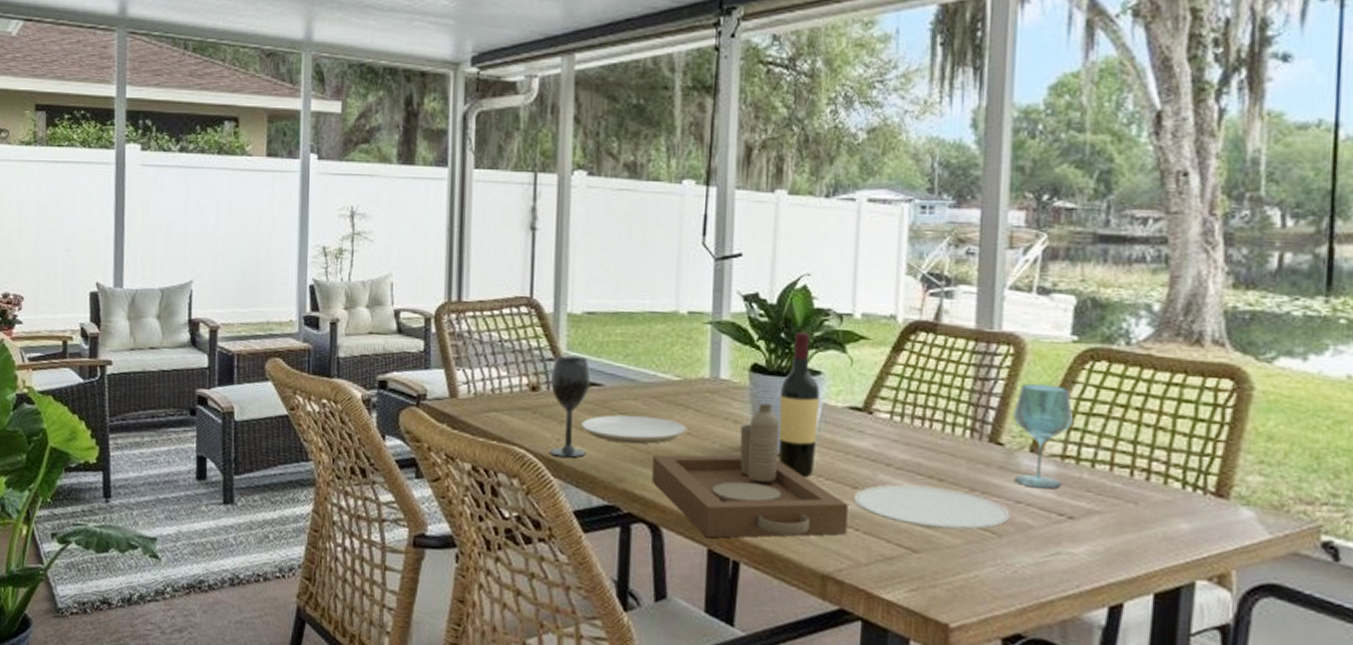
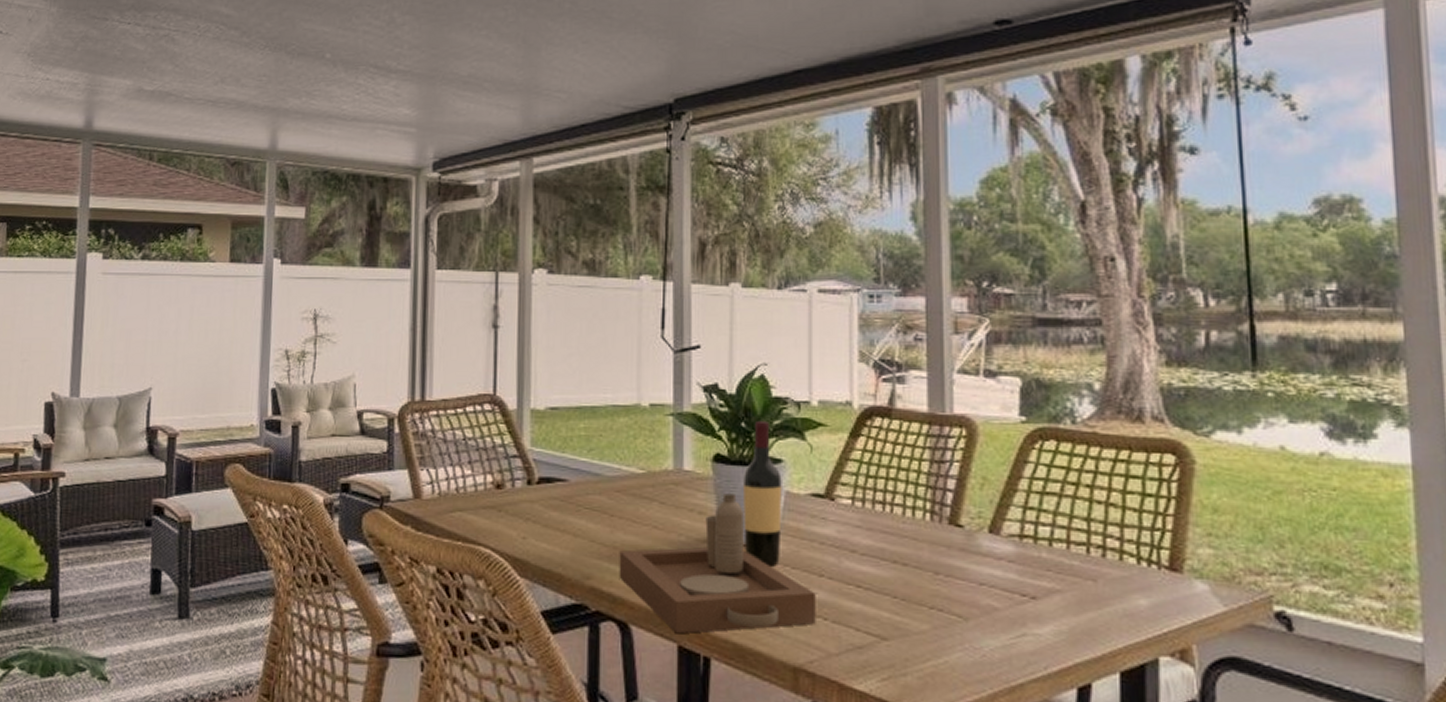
wine glass: present [549,356,591,458] -> none [514,452,556,556]
plate: present [581,414,686,444] -> none [547,509,652,540]
plate: present [854,484,1010,530] -> none [821,571,974,616]
wine glass: present [1014,383,1074,489] -> none [971,464,1029,570]

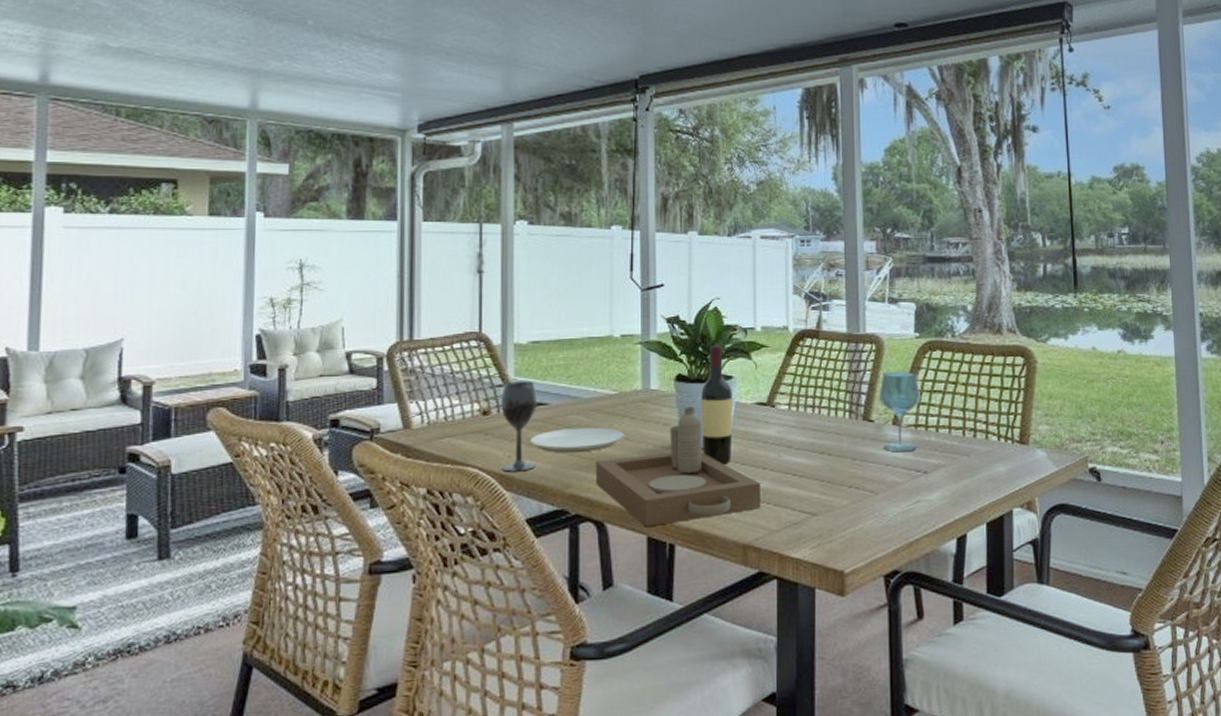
wine glass: none [514,452,556,556] -> present [500,381,538,472]
plate: none [547,509,652,540] -> present [530,427,624,453]
wine glass: none [971,464,1029,570] -> present [879,371,921,452]

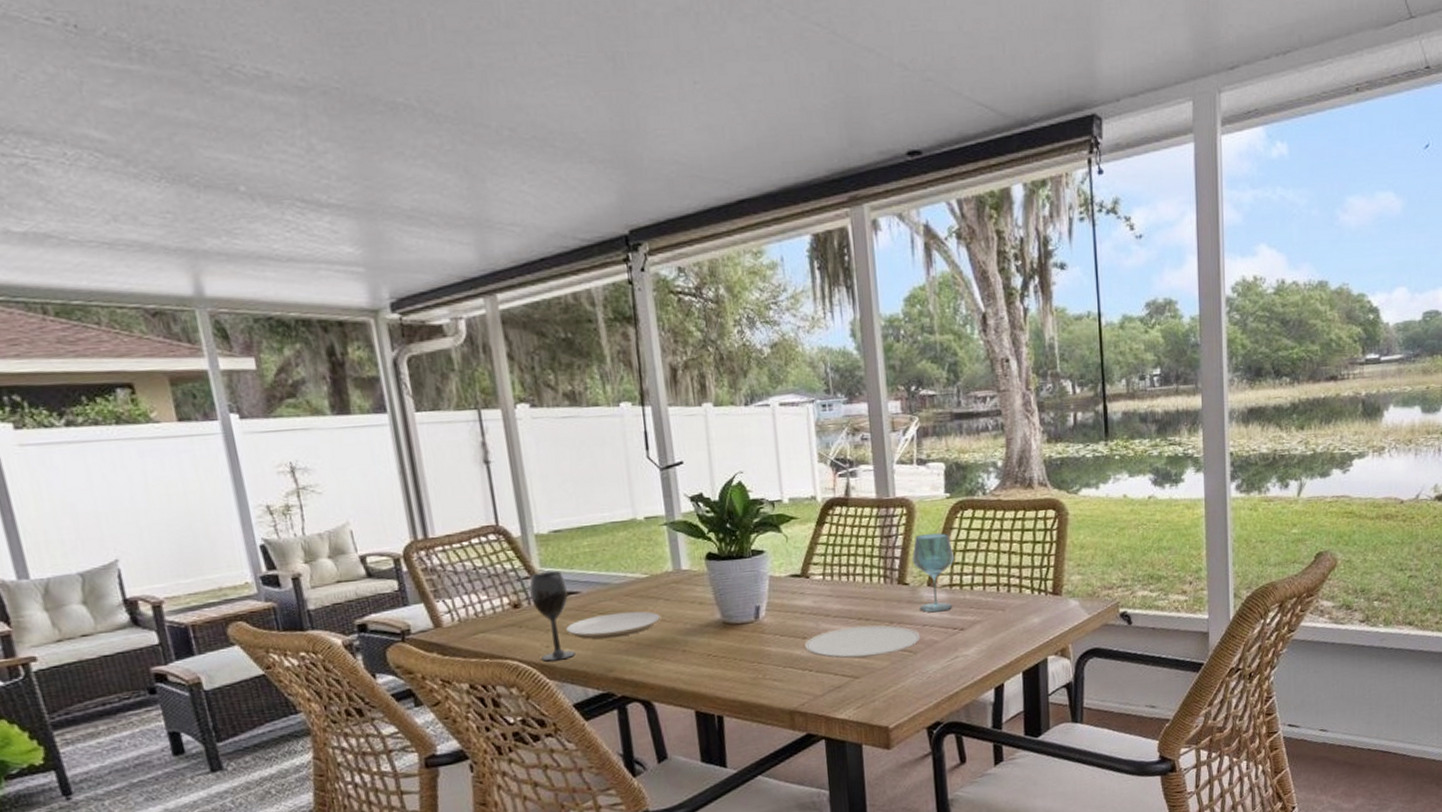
serving tray: present [595,407,761,527] -> none [635,584,804,702]
wine bottle: present [701,346,733,464] -> none [733,521,771,637]
plate: none [765,461,882,495] -> present [805,625,920,659]

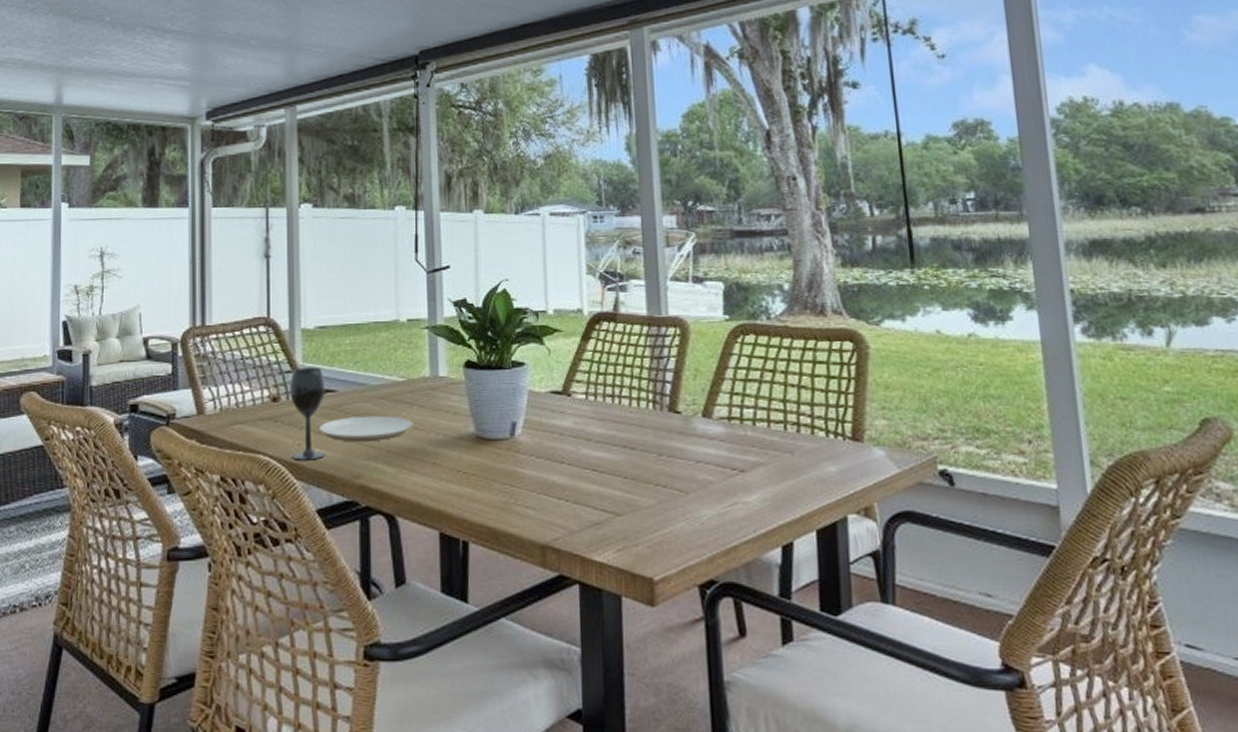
plate: present [805,625,920,659] -> none [562,456,693,493]
wine glass: present [912,532,955,613] -> none [686,357,734,448]

